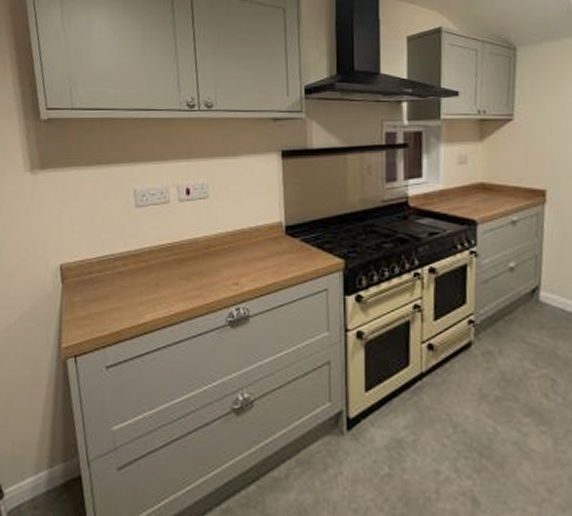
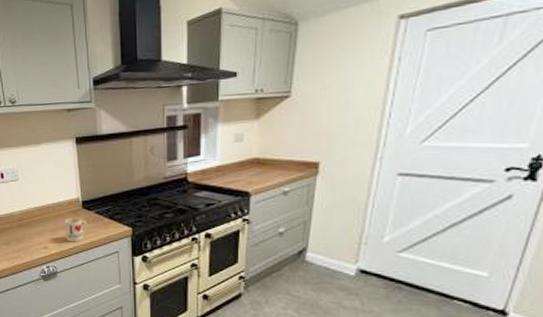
mug: none [262,245,291,277] -> present [64,217,88,242]

